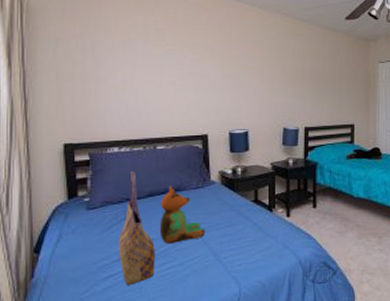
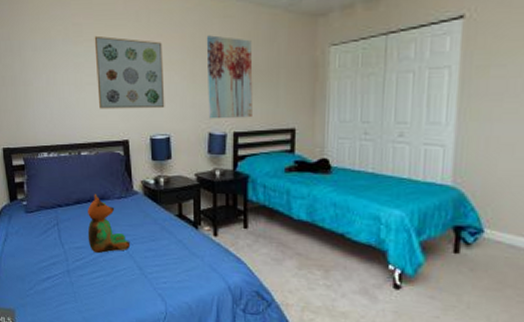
tote bag: present [118,172,155,285] -> none [53,178,86,289]
wall art: none [177,41,244,107] -> present [94,35,165,109]
wall art: none [282,48,321,117] -> present [206,35,253,119]

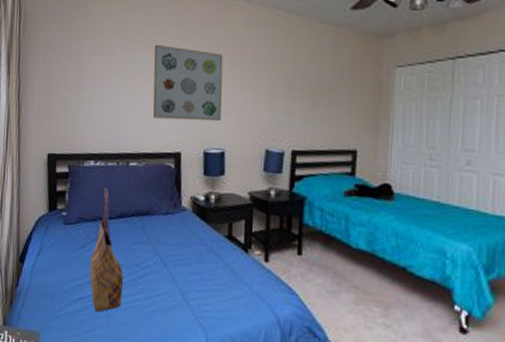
tote bag: none [53,178,86,289] -> present [89,188,123,312]
stuffed bear: present [87,194,131,253] -> none [128,208,174,274]
wall art: present [206,35,253,119] -> none [266,50,315,136]

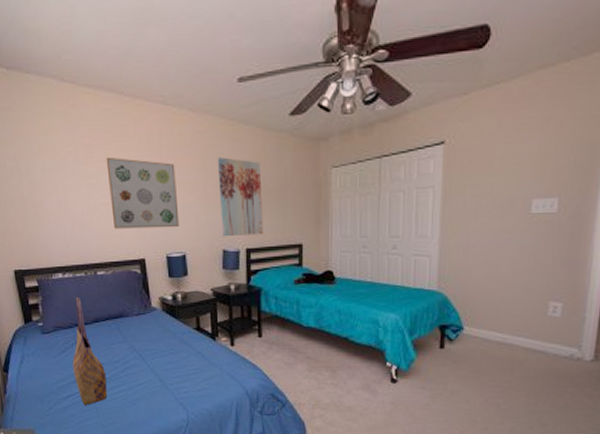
wall art: none [266,50,315,136] -> present [217,157,263,237]

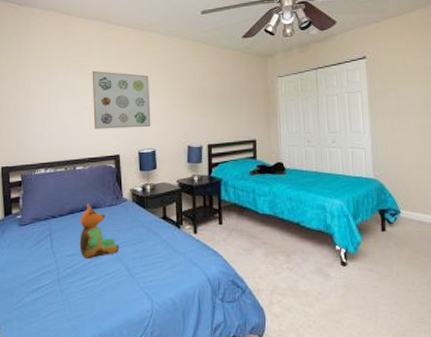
tote bag: present [72,297,107,405] -> none [45,191,76,297]
stuffed bear: none [106,312,151,368] -> present [79,204,120,258]
wall art: present [217,157,263,237] -> none [184,70,222,135]

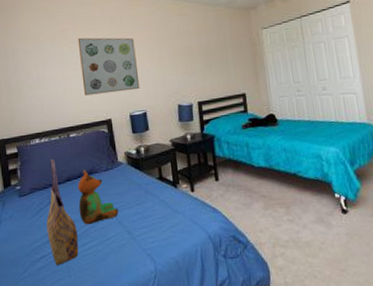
tote bag: none [45,191,76,297] -> present [46,159,79,265]

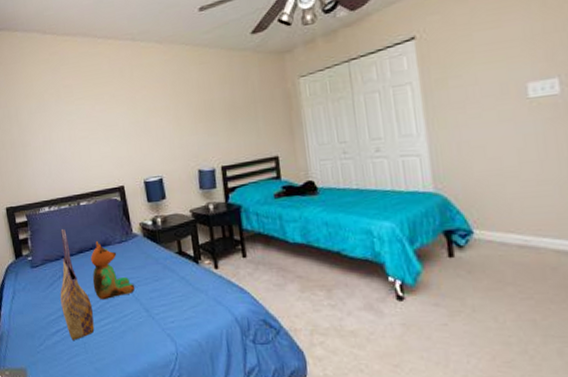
wall art: present [77,37,140,96] -> none [84,92,155,160]

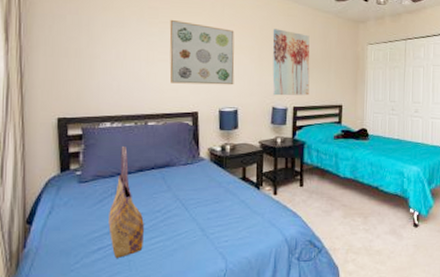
wall art: none [84,92,155,160] -> present [169,19,235,85]
stuffed bear: present [91,241,136,299] -> none [149,162,194,218]
wall art: none [186,80,237,157] -> present [272,29,310,96]

